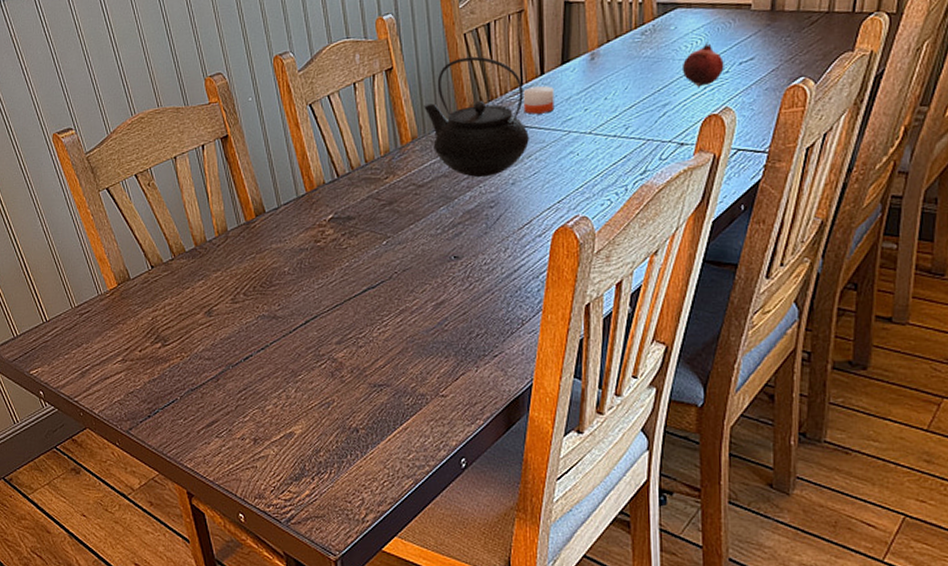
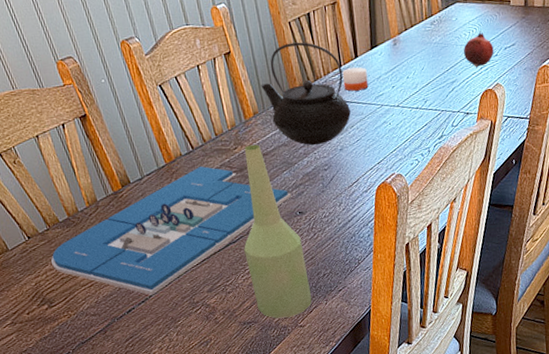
board game: none [172,196,447,342] -> present [51,166,292,295]
bottle: none [384,174,459,384] -> present [244,144,312,319]

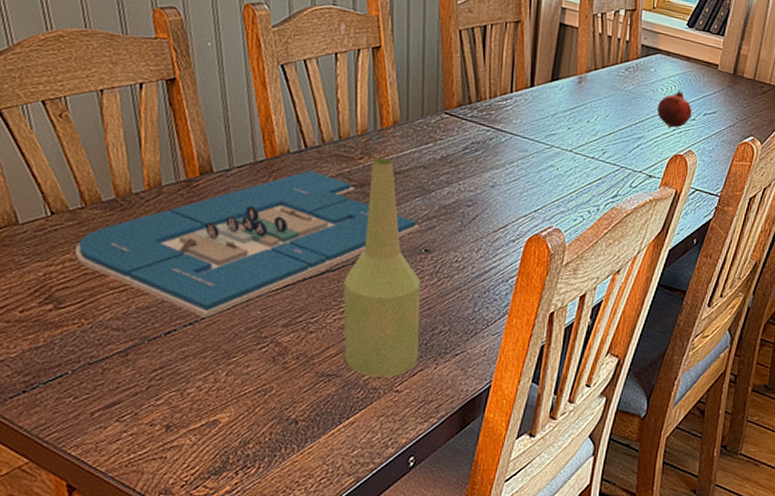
teapot: present [261,42,351,145] -> none [409,52,513,175]
candle: present [342,67,369,91] -> none [510,96,542,125]

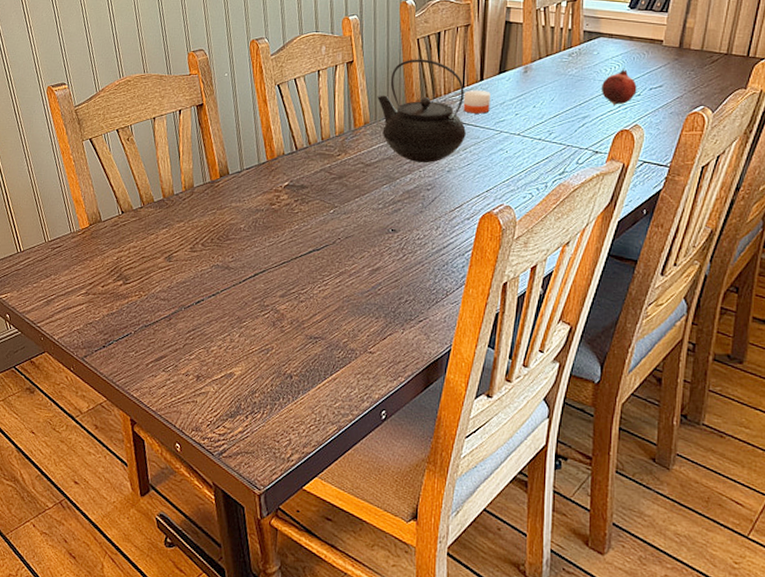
board game: present [75,169,420,318] -> none [137,167,388,290]
bottle: present [343,157,421,377] -> none [326,153,389,340]
teapot: none [409,52,513,175] -> present [377,59,466,163]
candle: none [510,96,542,125] -> present [463,90,491,114]

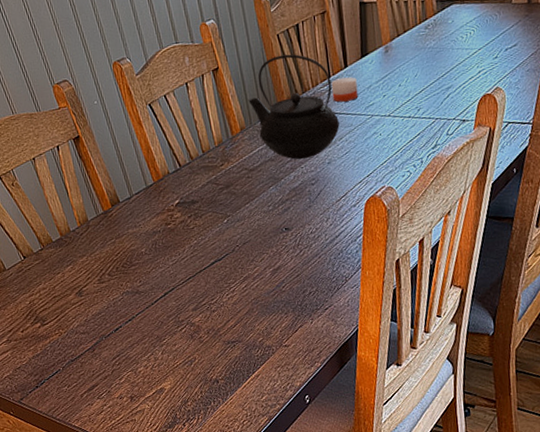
fruit: present [601,68,637,105] -> none [459,32,494,72]

